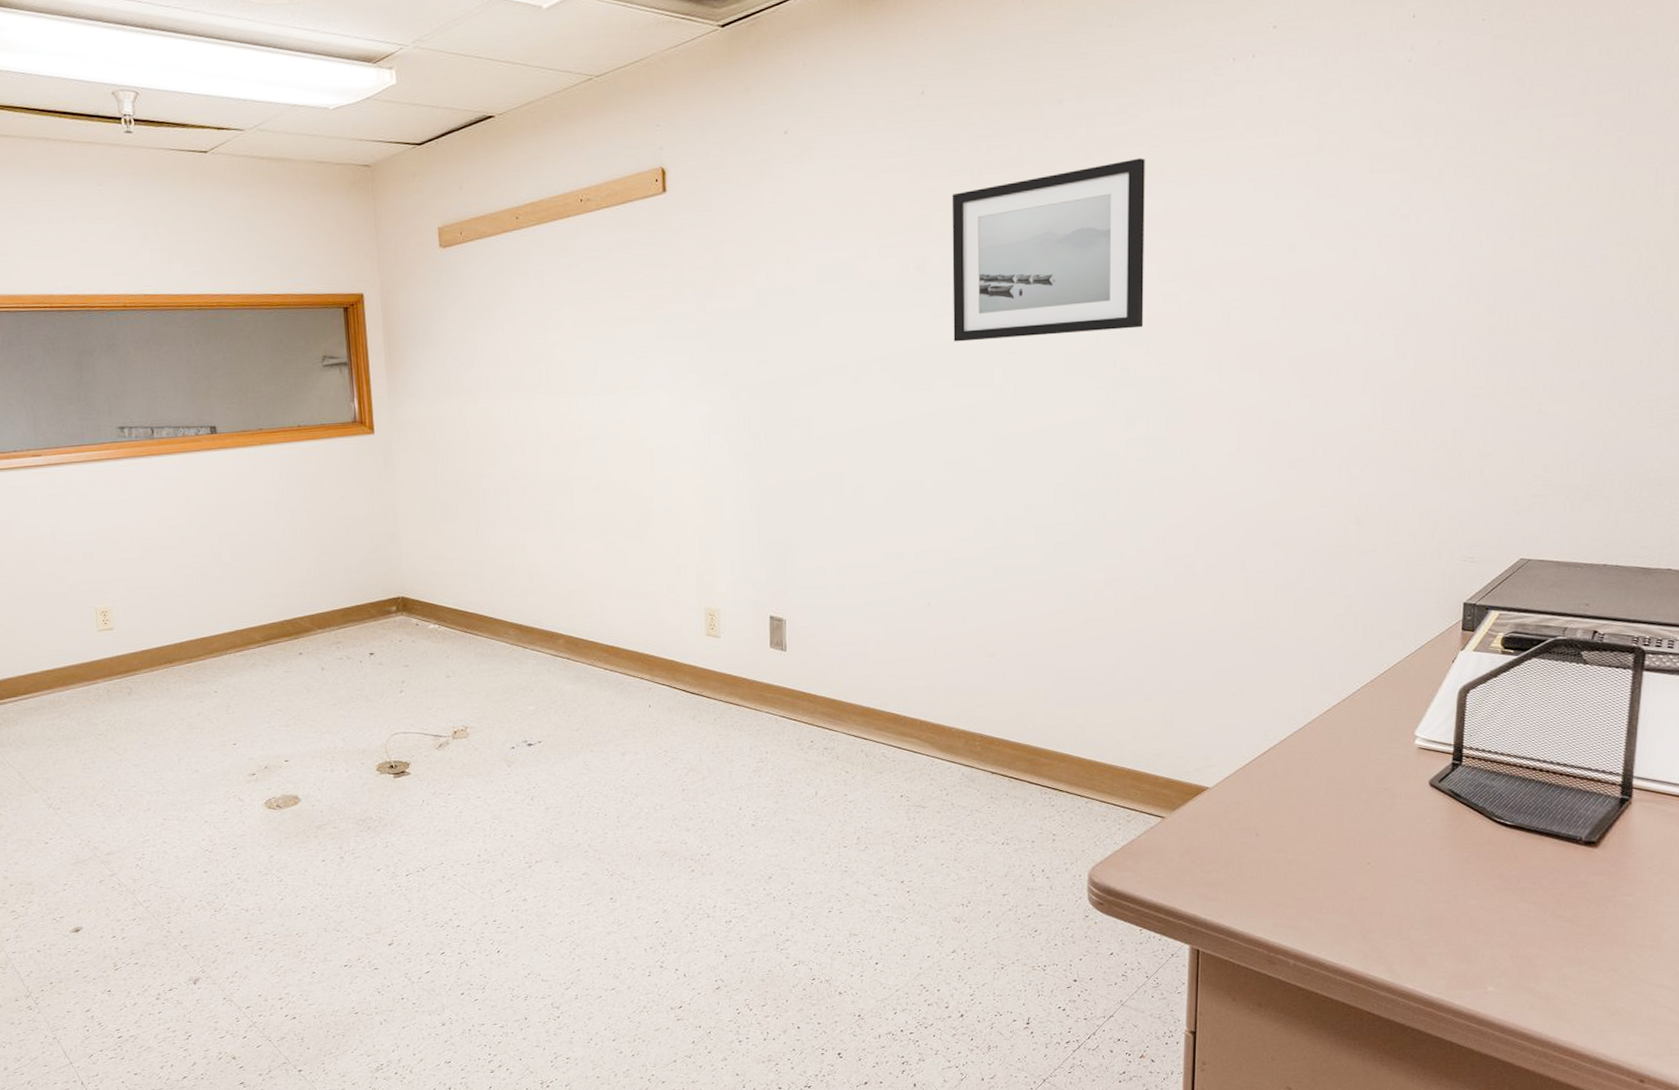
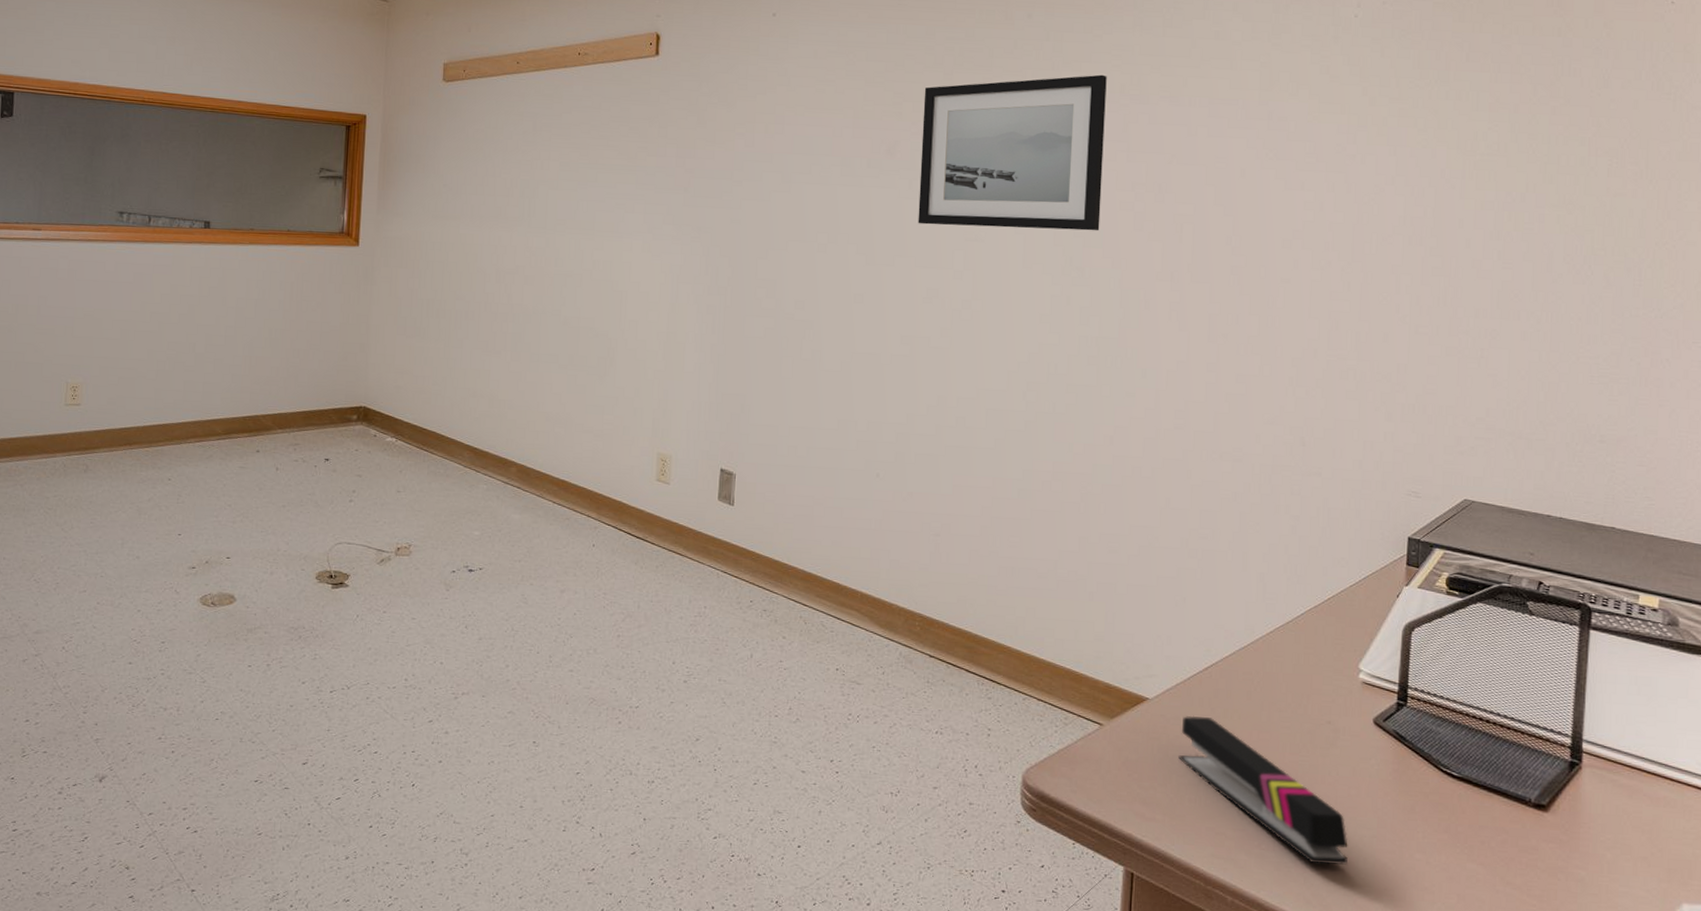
stapler: none [1239,798,1405,921] -> present [1178,715,1348,866]

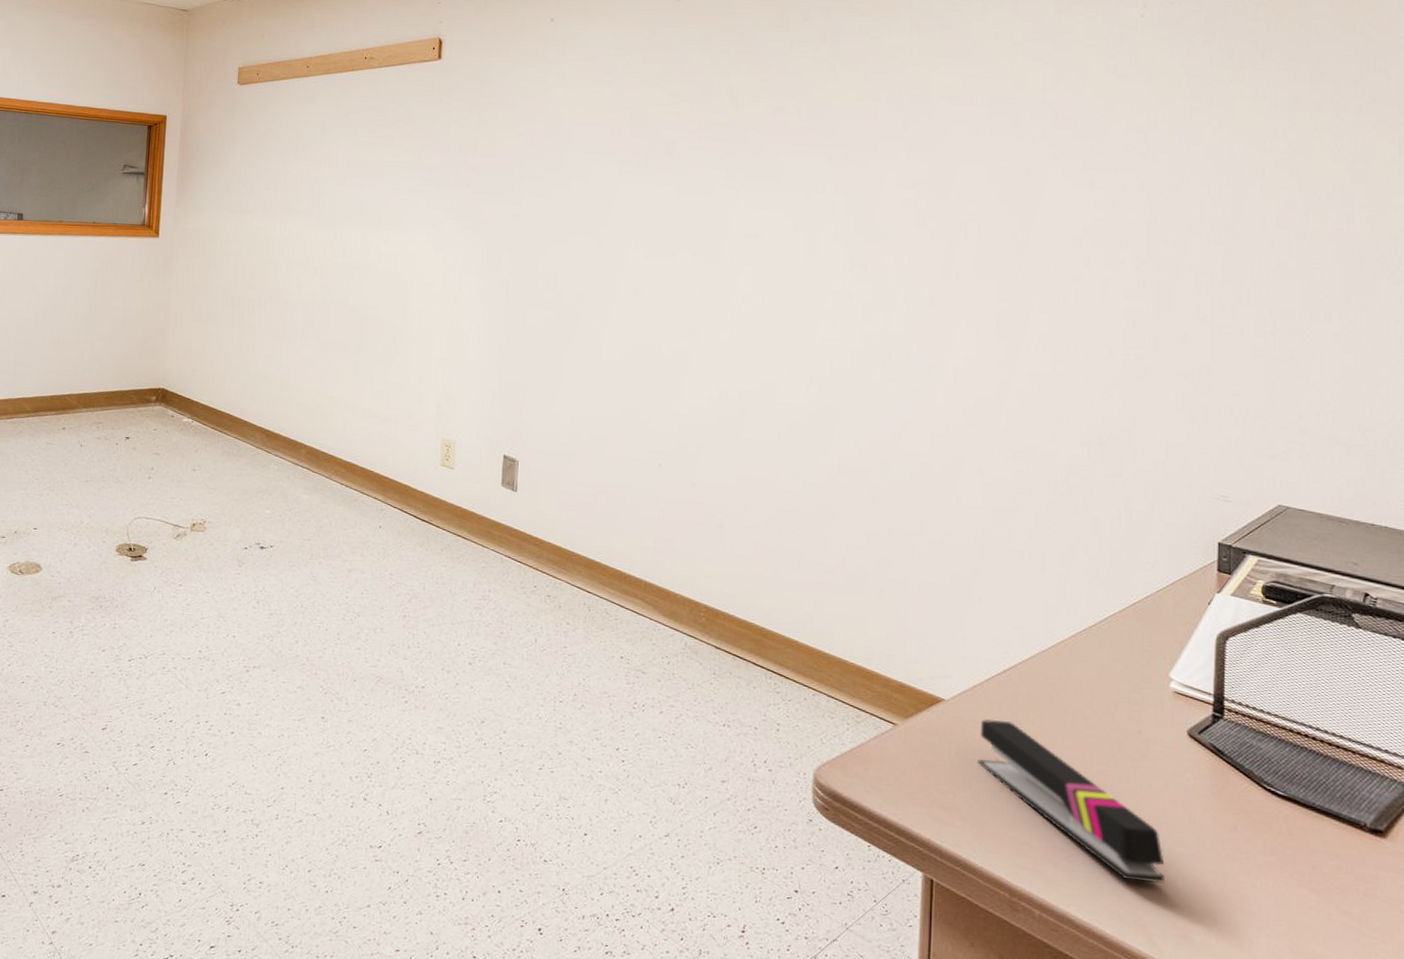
wall art: present [918,74,1107,231] -> none [696,75,885,228]

